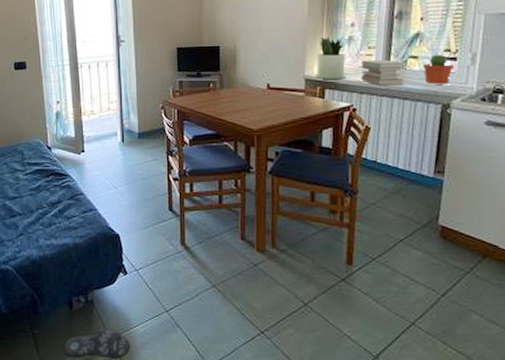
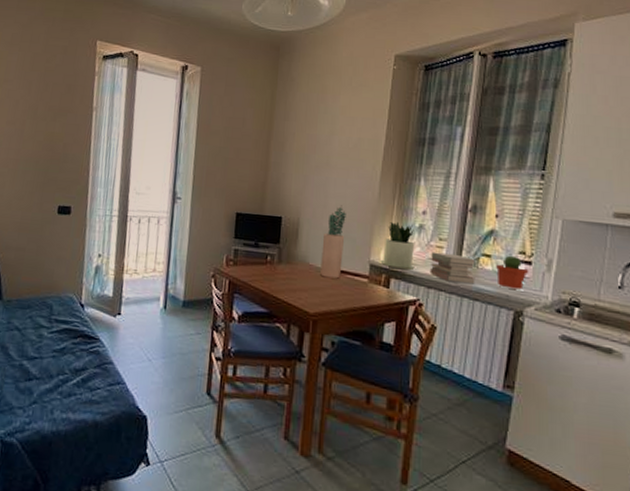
vase: none [259,28,280,97] -> present [320,205,346,280]

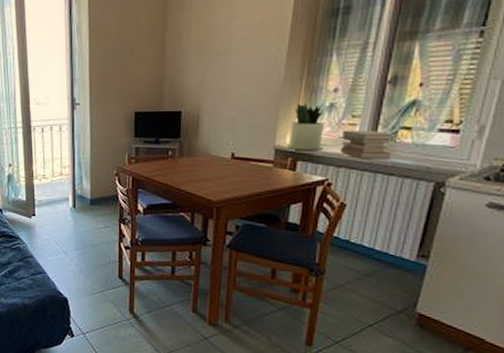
vase: present [320,205,346,280] -> none [223,92,249,168]
succulent plant: present [496,255,529,290] -> none [417,125,456,160]

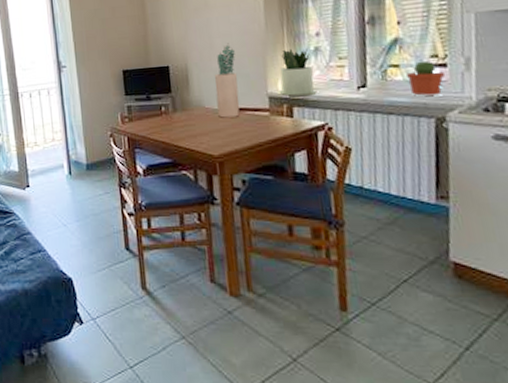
vase: none [223,92,249,168] -> present [214,43,240,119]
books: present [340,130,393,159] -> none [332,70,387,100]
succulent plant: none [417,125,456,160] -> present [406,60,446,96]

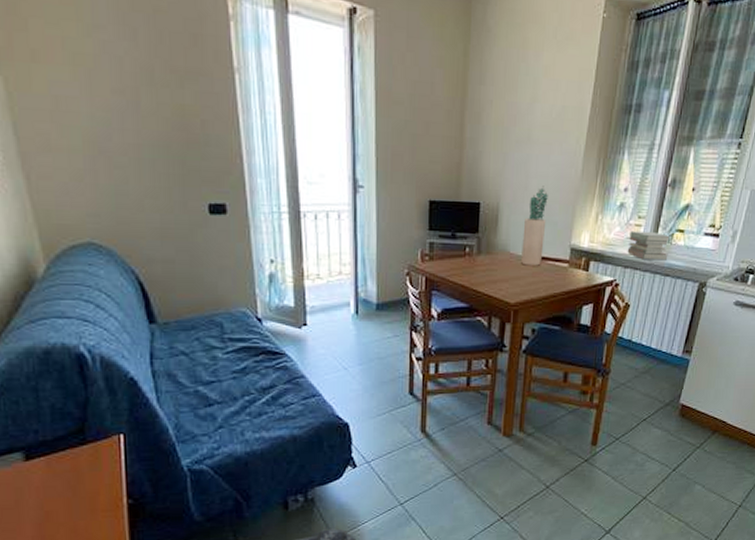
planter: present [279,48,318,97] -> none [580,200,617,252]
books: none [332,70,387,100] -> present [627,230,670,261]
succulent plant: present [406,60,446,96] -> none [688,229,716,262]

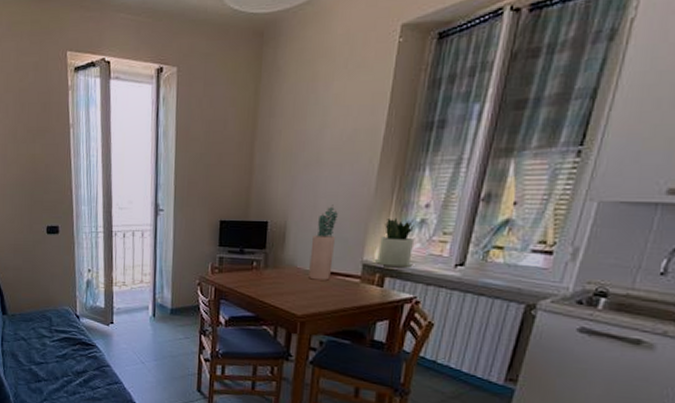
planter: none [580,200,617,252] -> present [374,217,416,268]
books: present [627,230,670,261] -> none [429,247,485,279]

